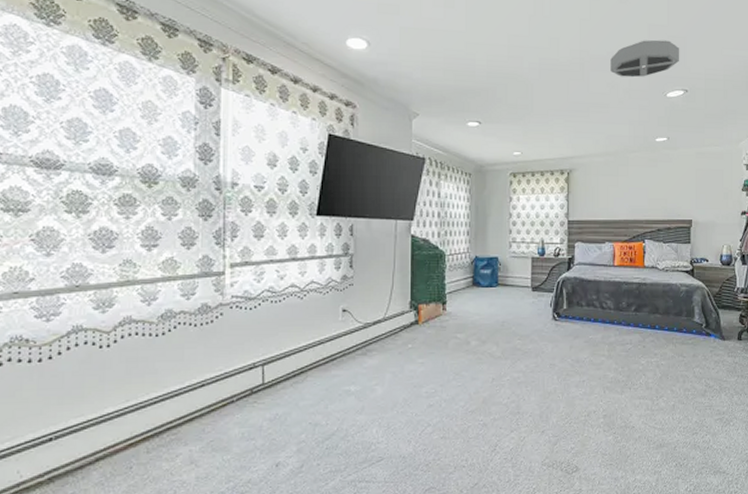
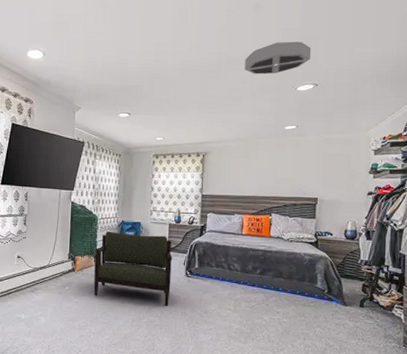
armchair: none [443,270,537,358] -> present [94,231,173,306]

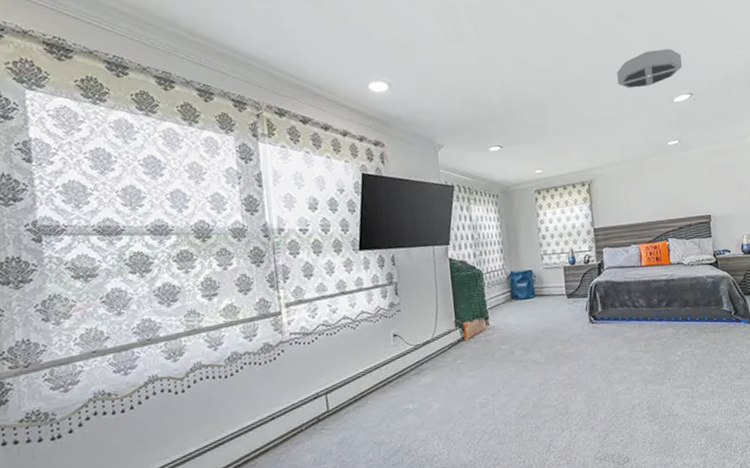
armchair: present [94,231,173,306] -> none [485,281,577,365]

